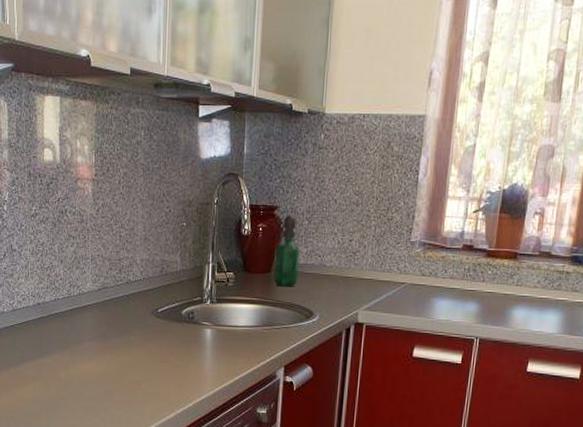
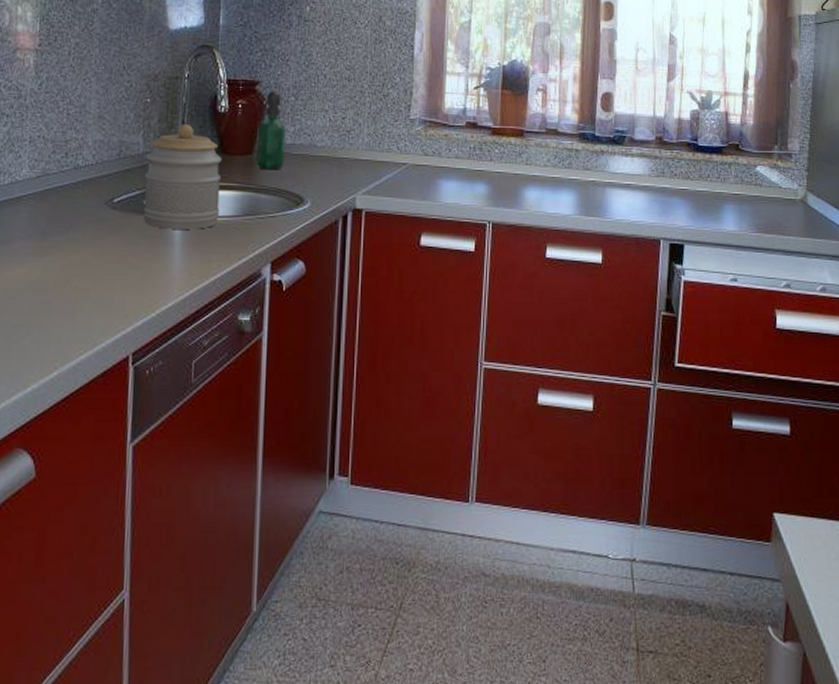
jar: none [181,246,246,337] -> present [143,124,223,229]

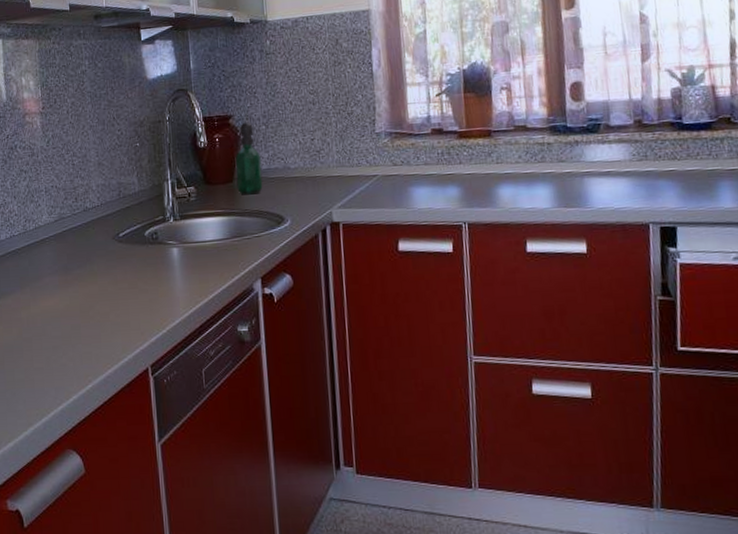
jar: present [143,124,223,229] -> none [141,162,210,256]

